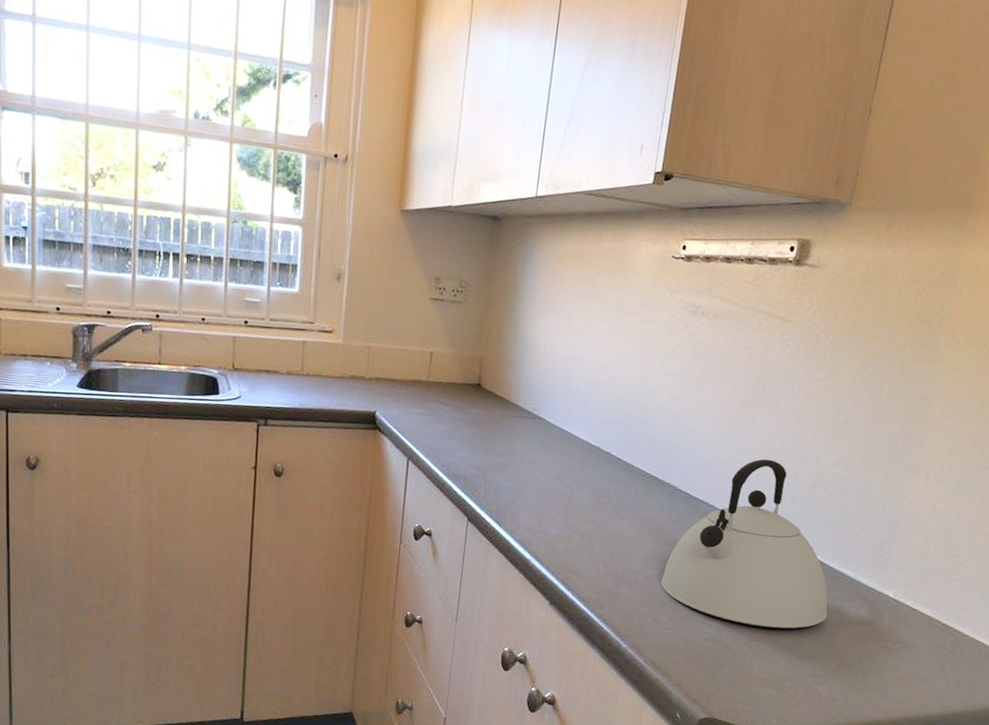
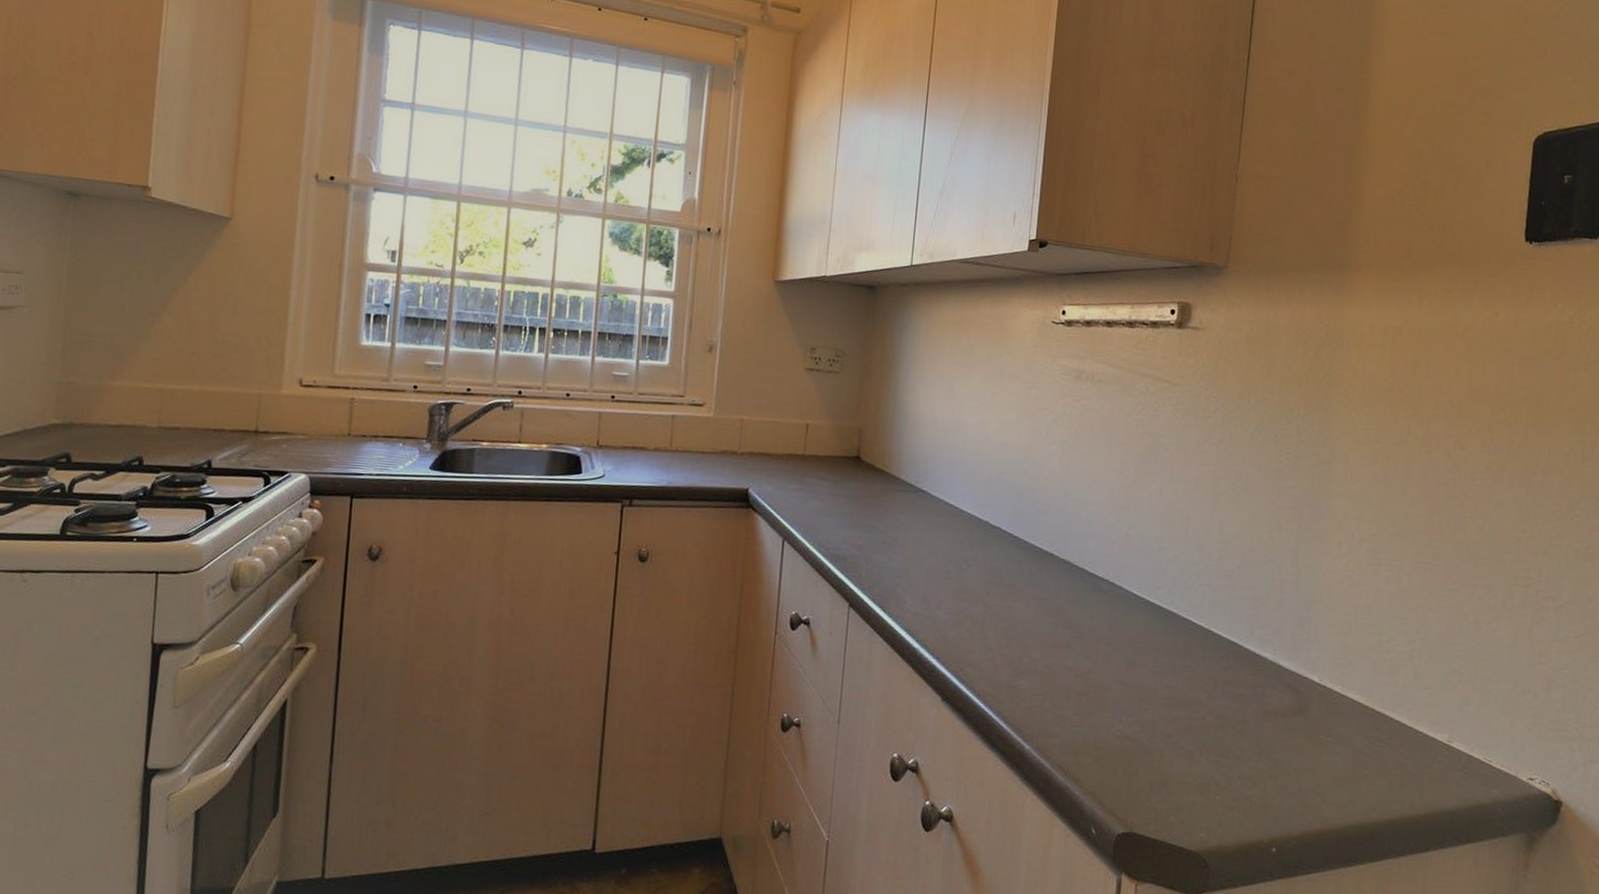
kettle: present [661,459,828,629] -> none [1063,530,1249,722]

